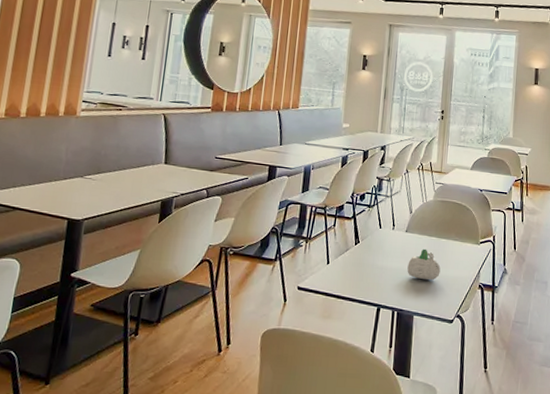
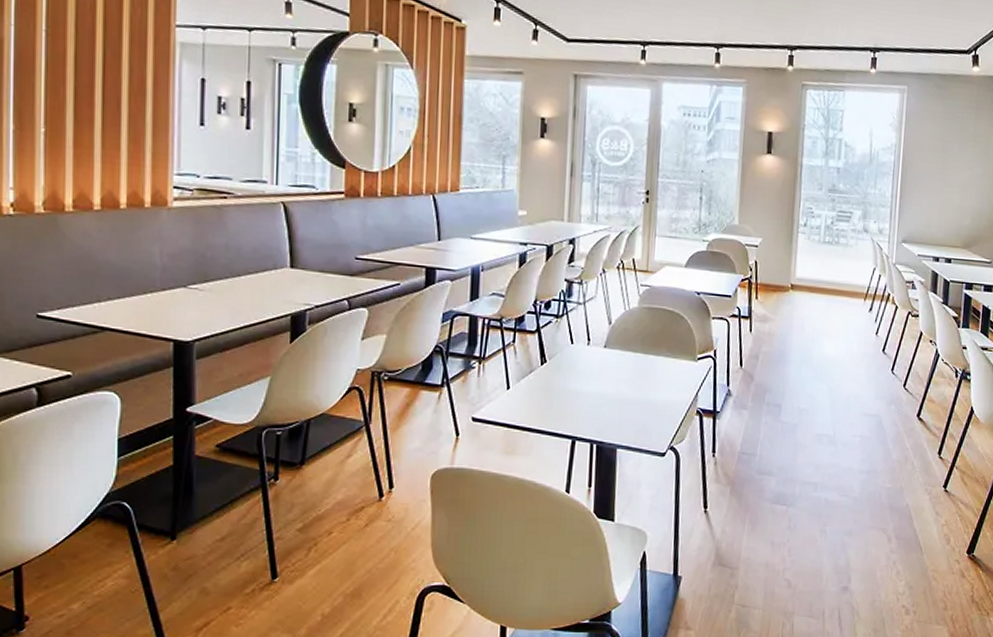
succulent planter: present [407,248,441,281] -> none [607,367,649,406]

